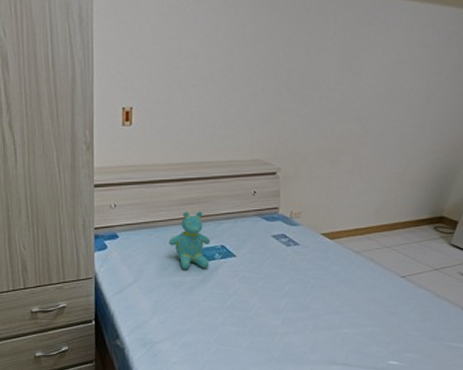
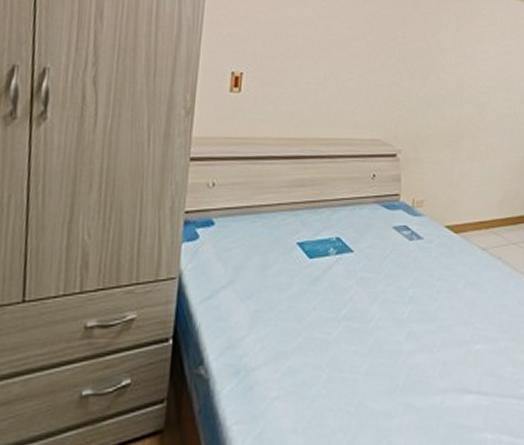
teddy bear: present [169,211,211,270] -> none [275,194,325,268]

